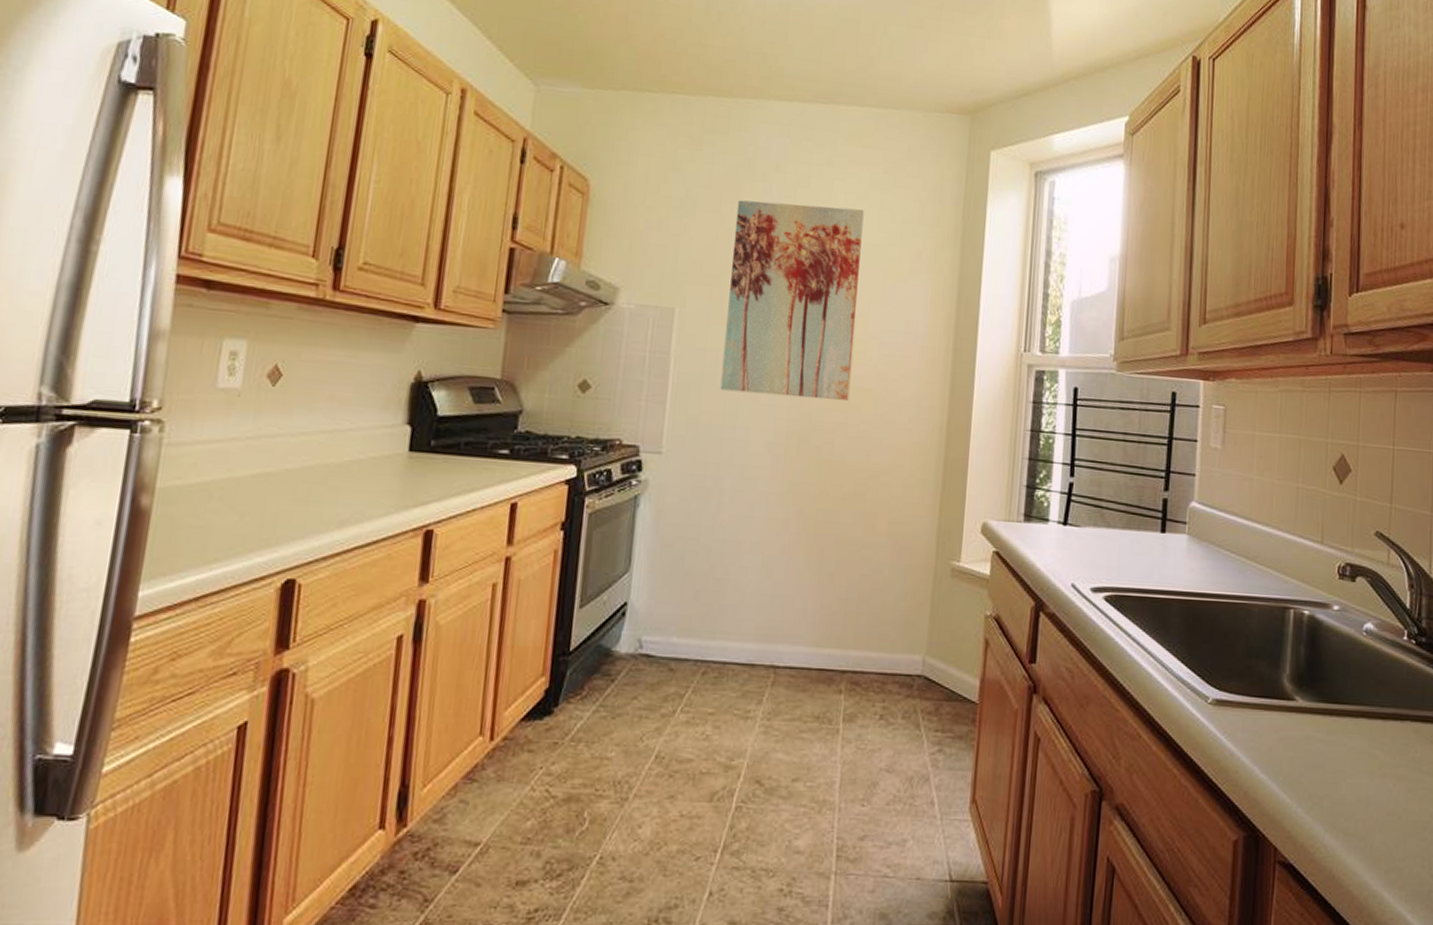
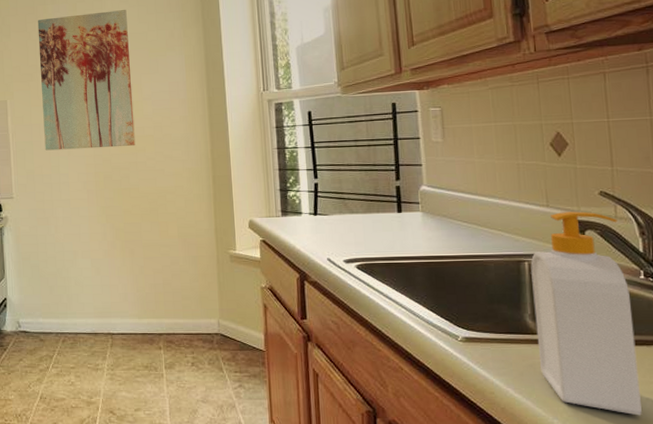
soap bottle: none [1291,551,1391,806] -> present [530,211,642,416]

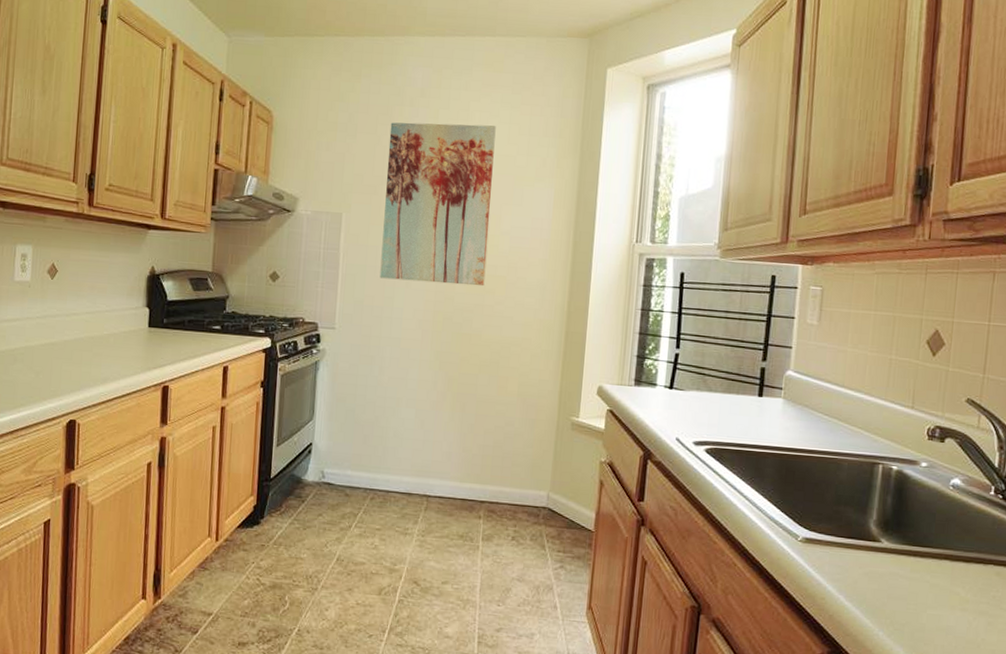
soap bottle: present [530,211,642,416] -> none [875,415,979,635]

